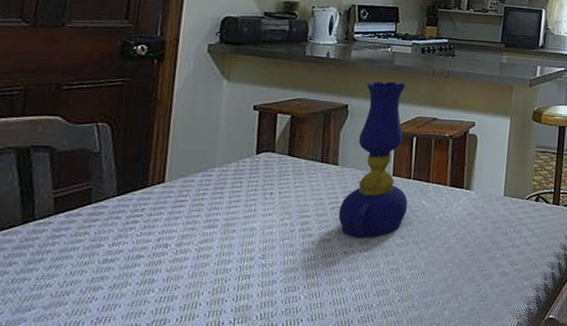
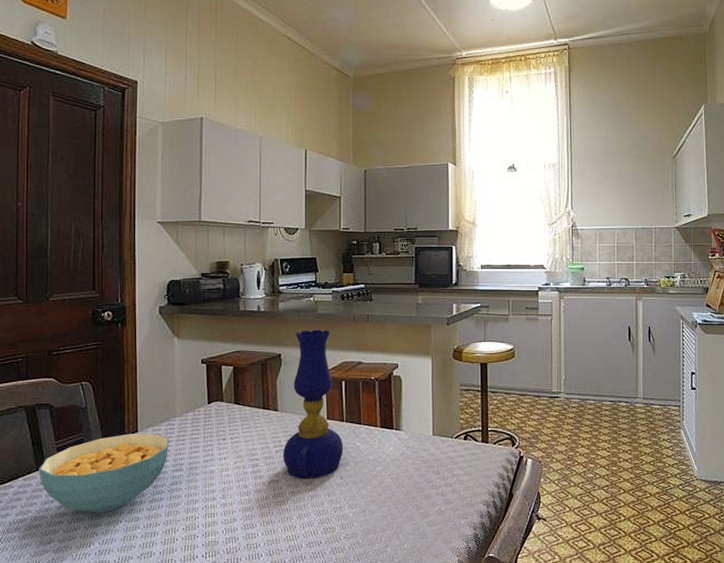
cereal bowl: none [25,184,204,274] -> present [39,433,170,513]

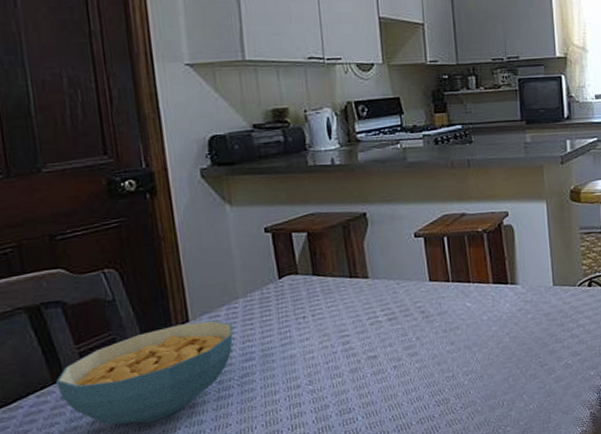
oil lamp: present [283,329,344,479] -> none [379,180,452,351]

